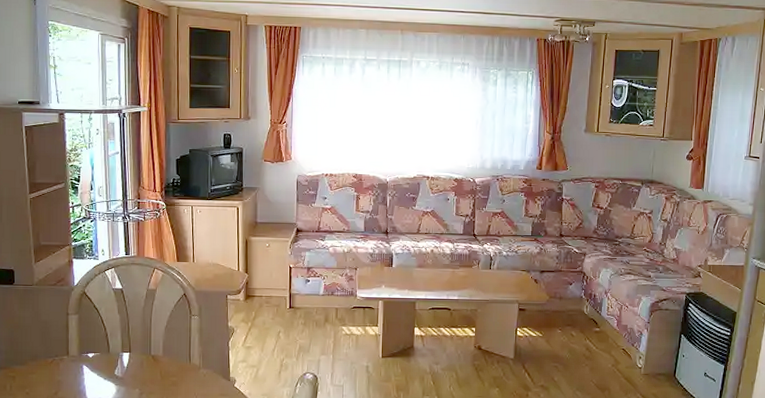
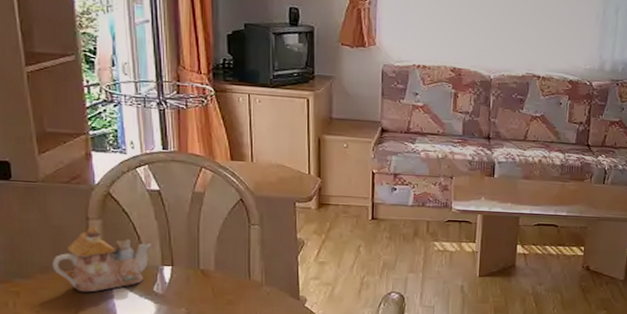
teapot: none [40,321,114,376] -> present [52,227,151,293]

